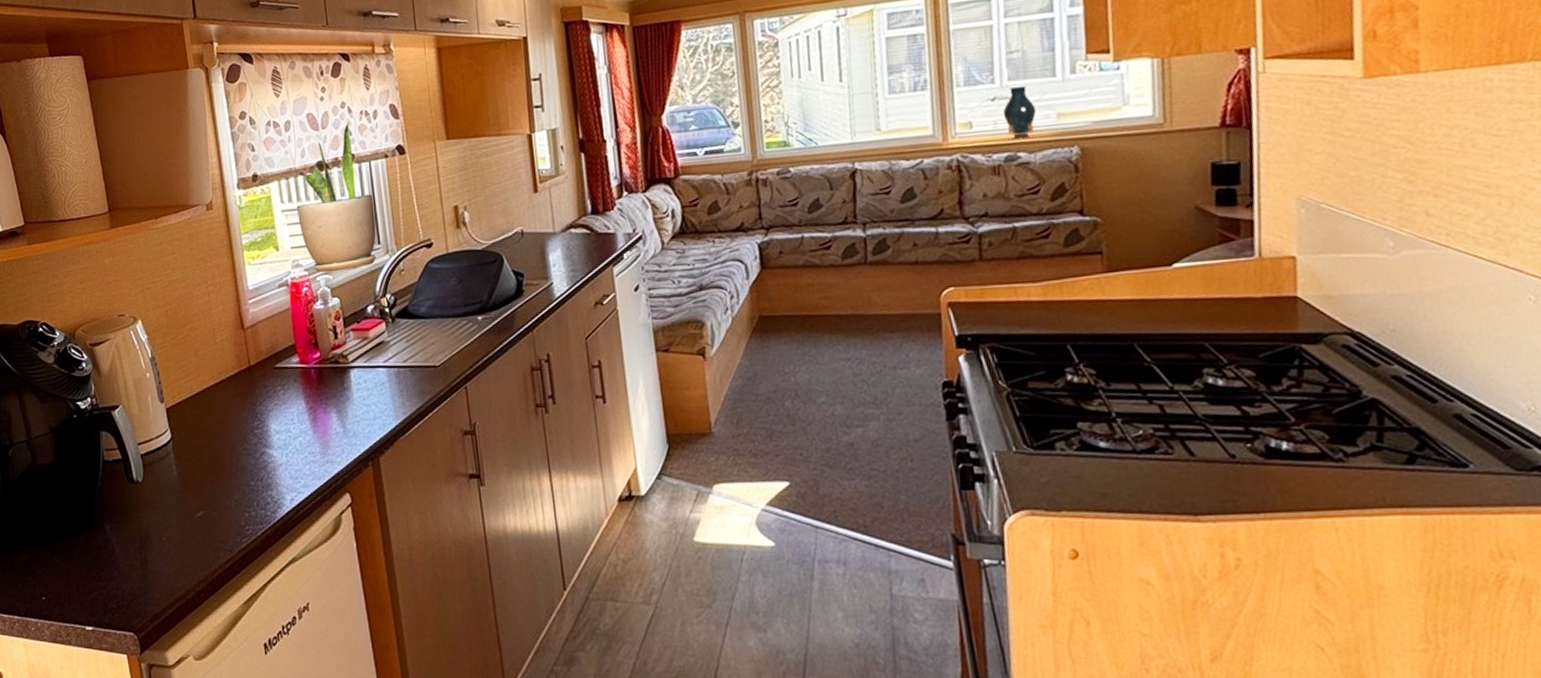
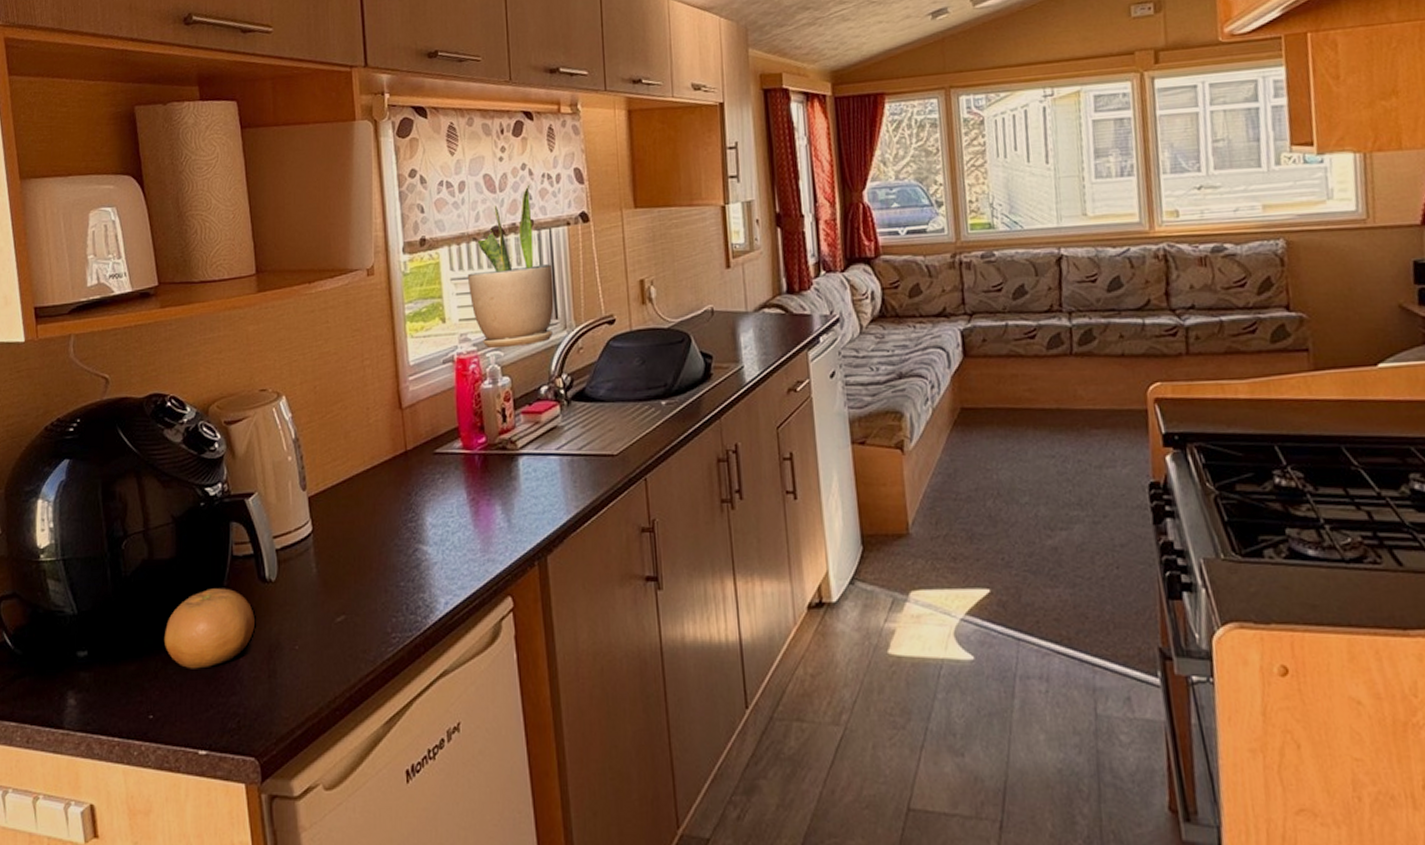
fruit: none [50,488,127,558] -> present [163,588,255,669]
vase: present [1003,86,1037,139] -> none [1209,176,1243,230]

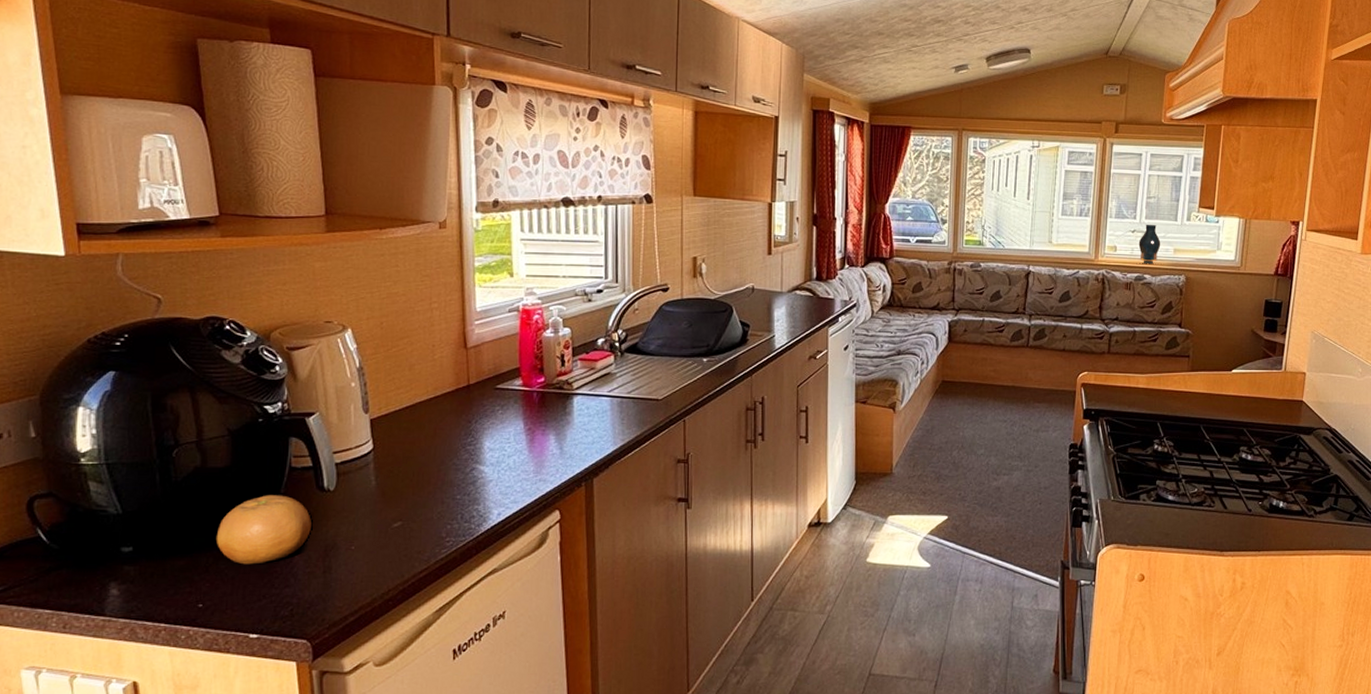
potted plant: present [467,184,554,349] -> none [536,164,616,304]
vase: none [1209,176,1243,230] -> present [1138,225,1161,264]

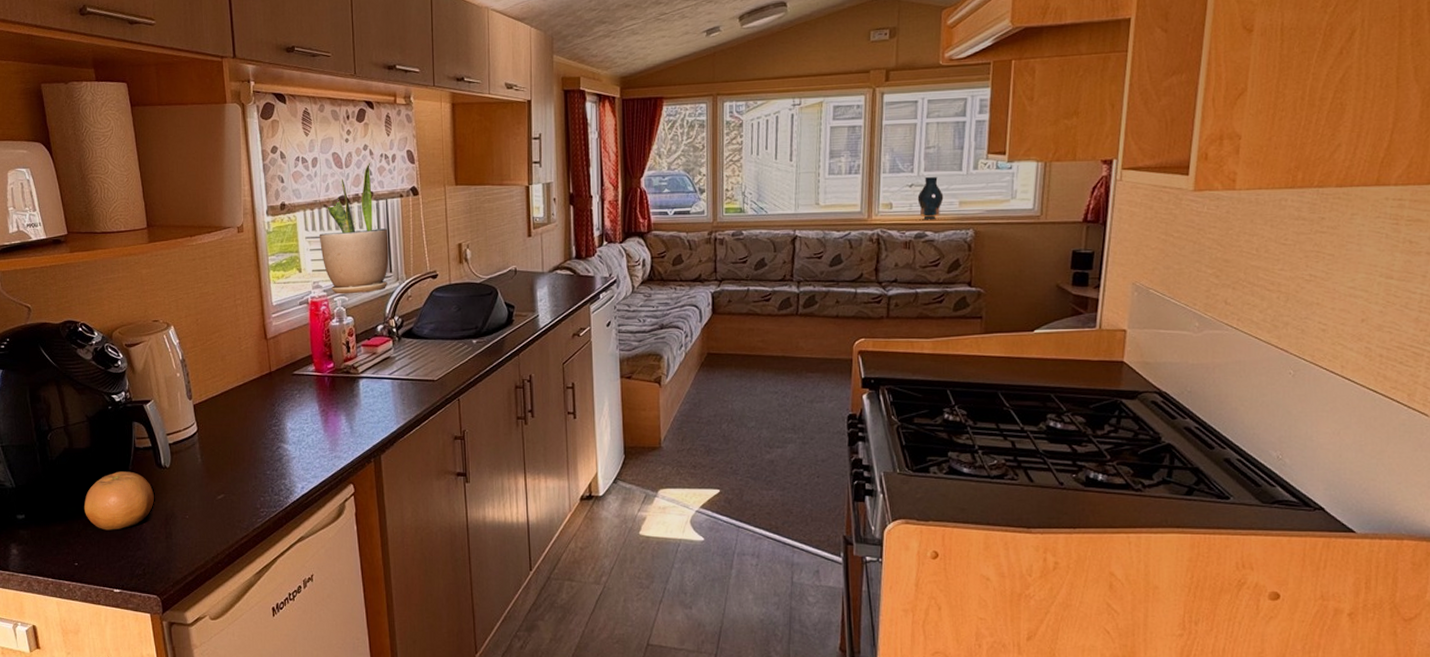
potted plant: none [536,164,616,304] -> present [319,162,389,295]

